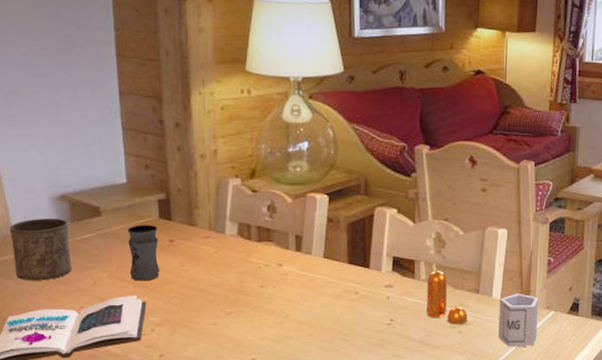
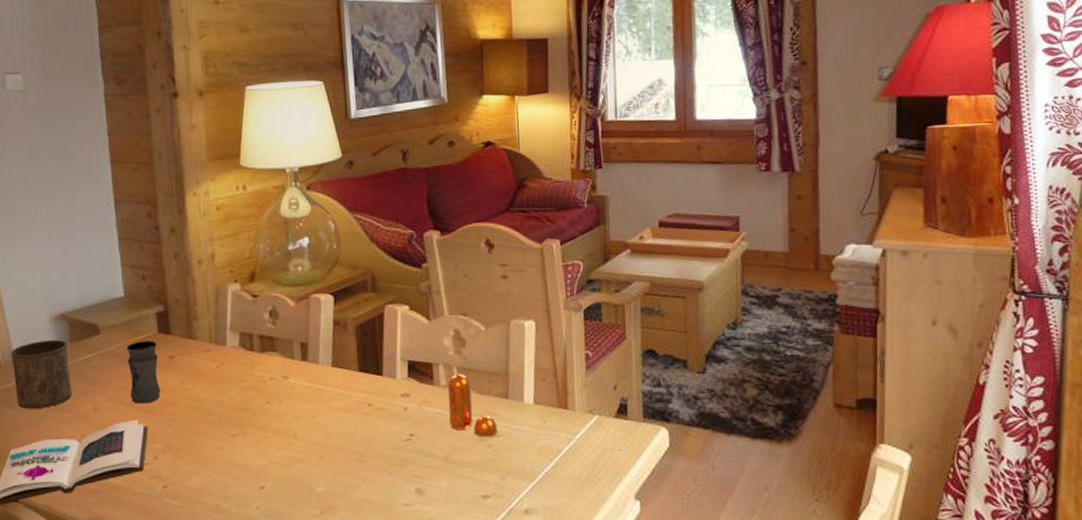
cup: present [498,293,539,347] -> none [532,395,581,461]

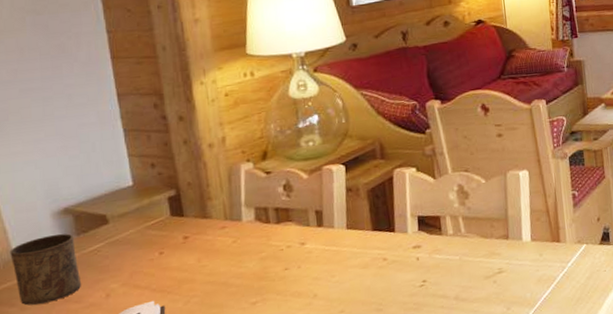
jar: present [126,341,161,404] -> none [138,224,177,286]
pepper shaker: present [447,374,498,437] -> none [454,222,501,275]

